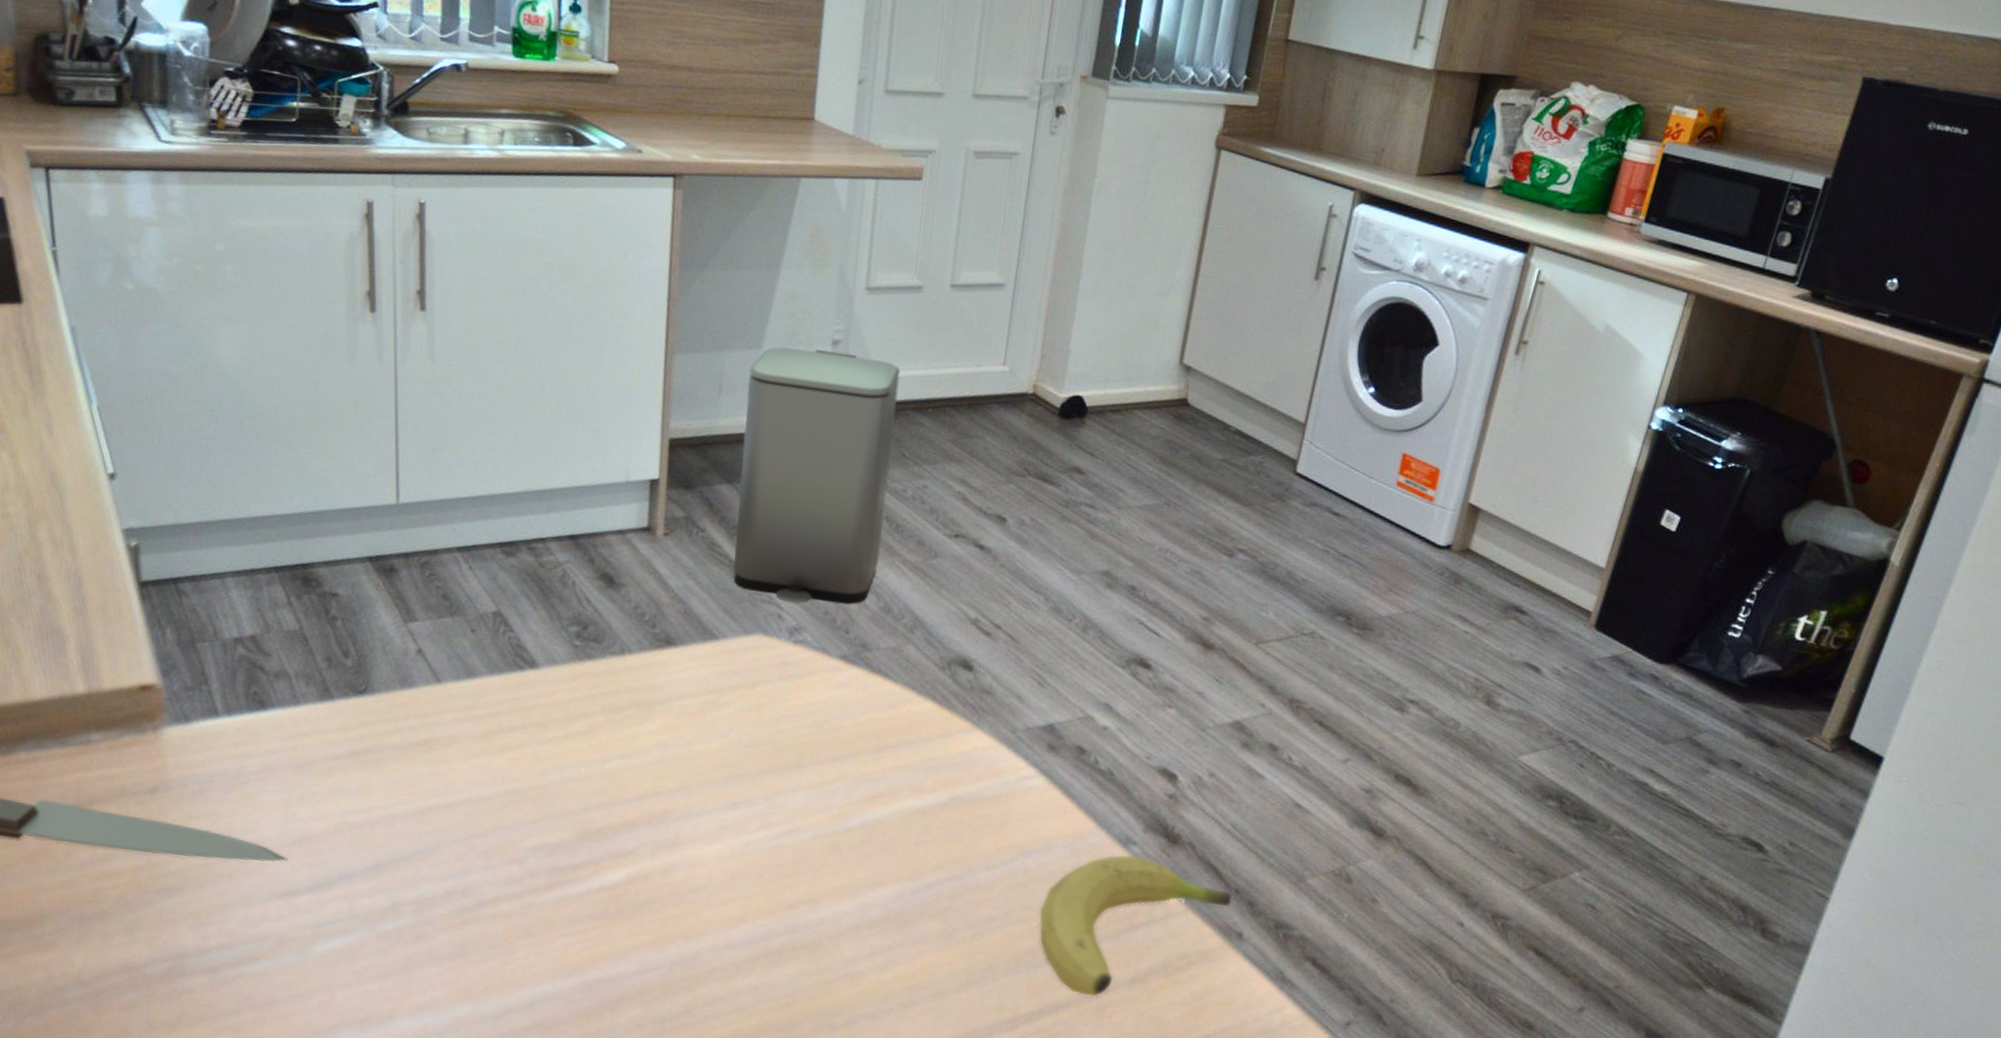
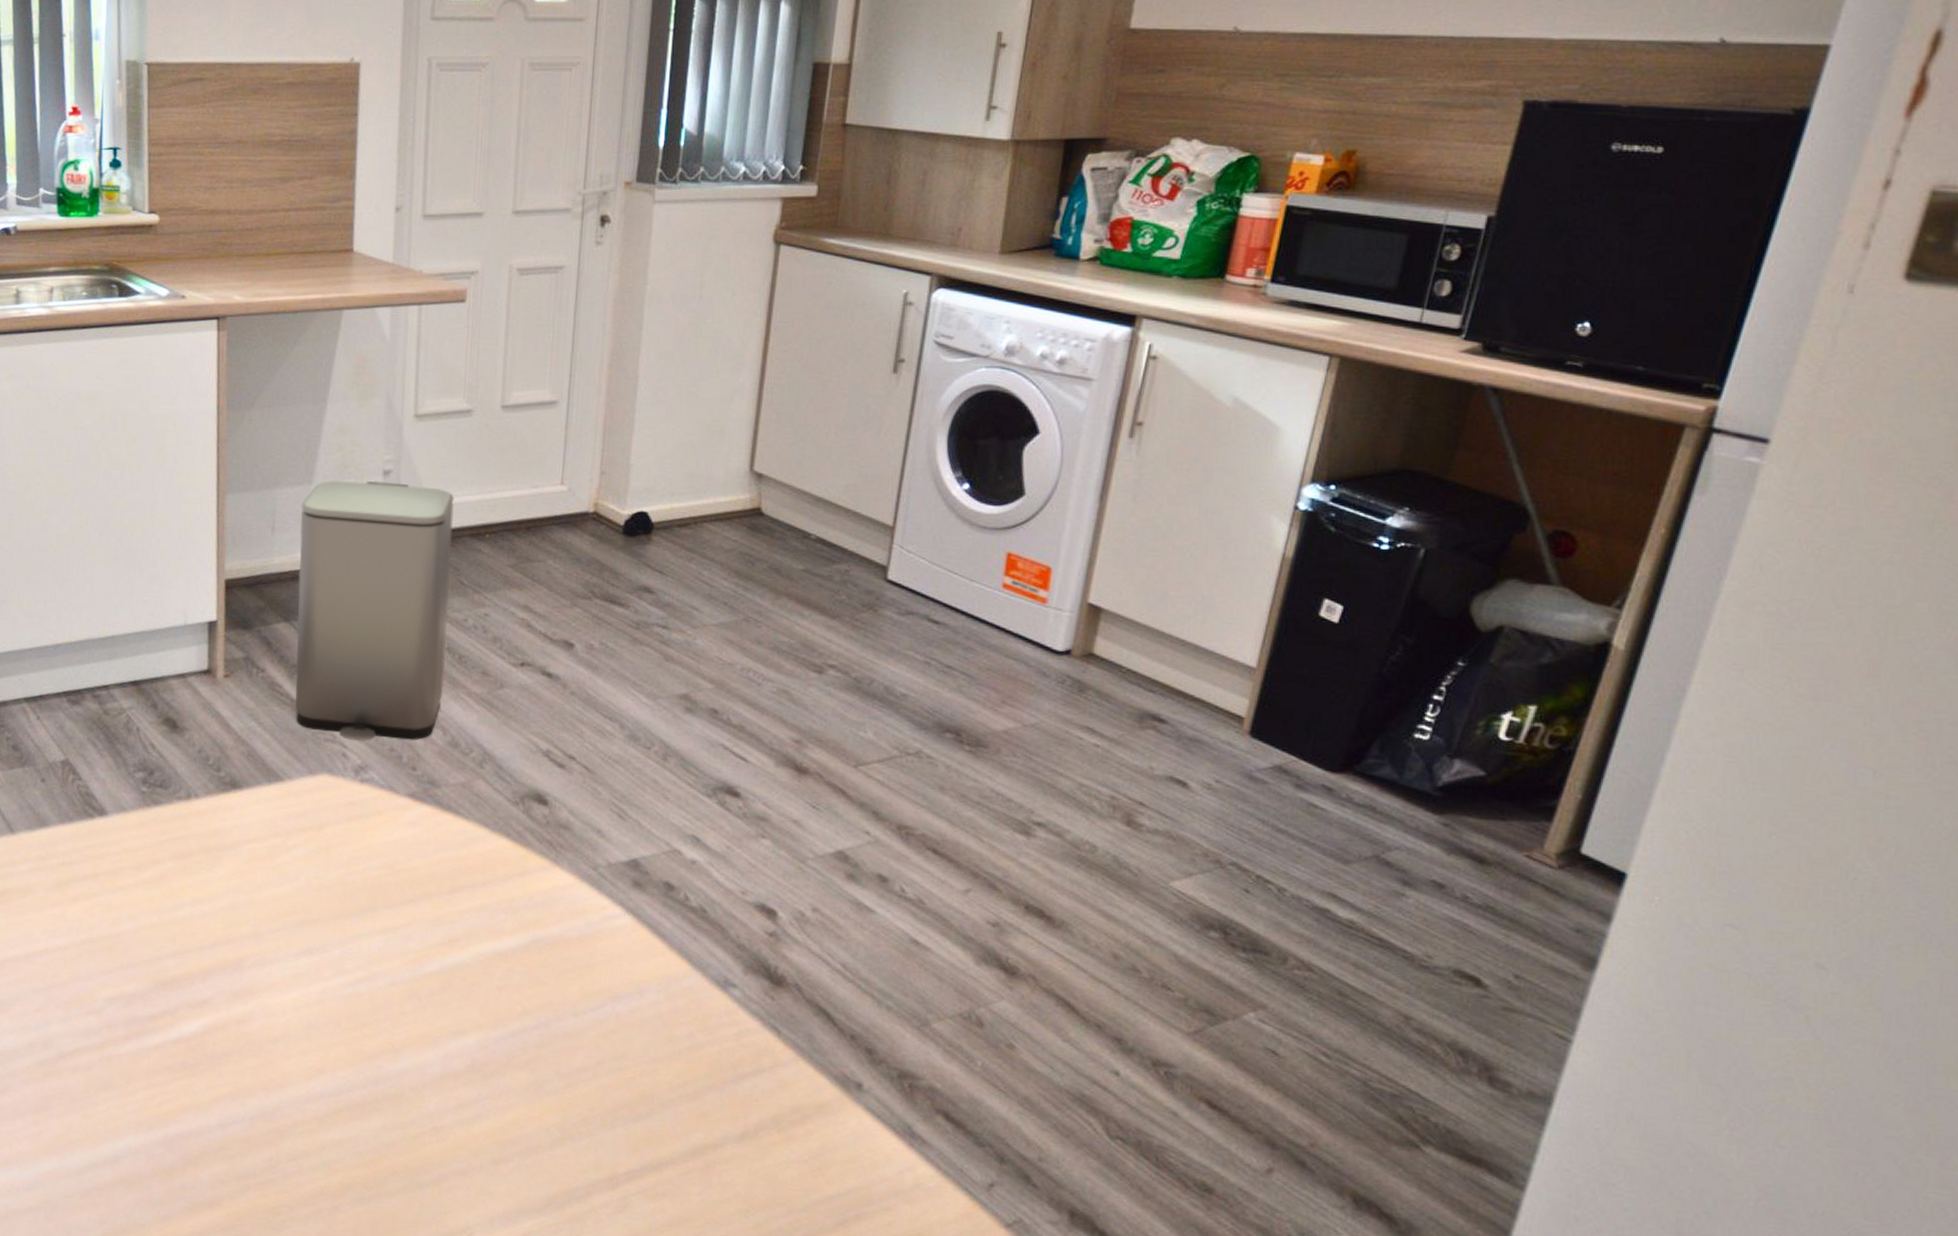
fruit: present [1039,854,1233,996] -> none [634,998,848,1153]

